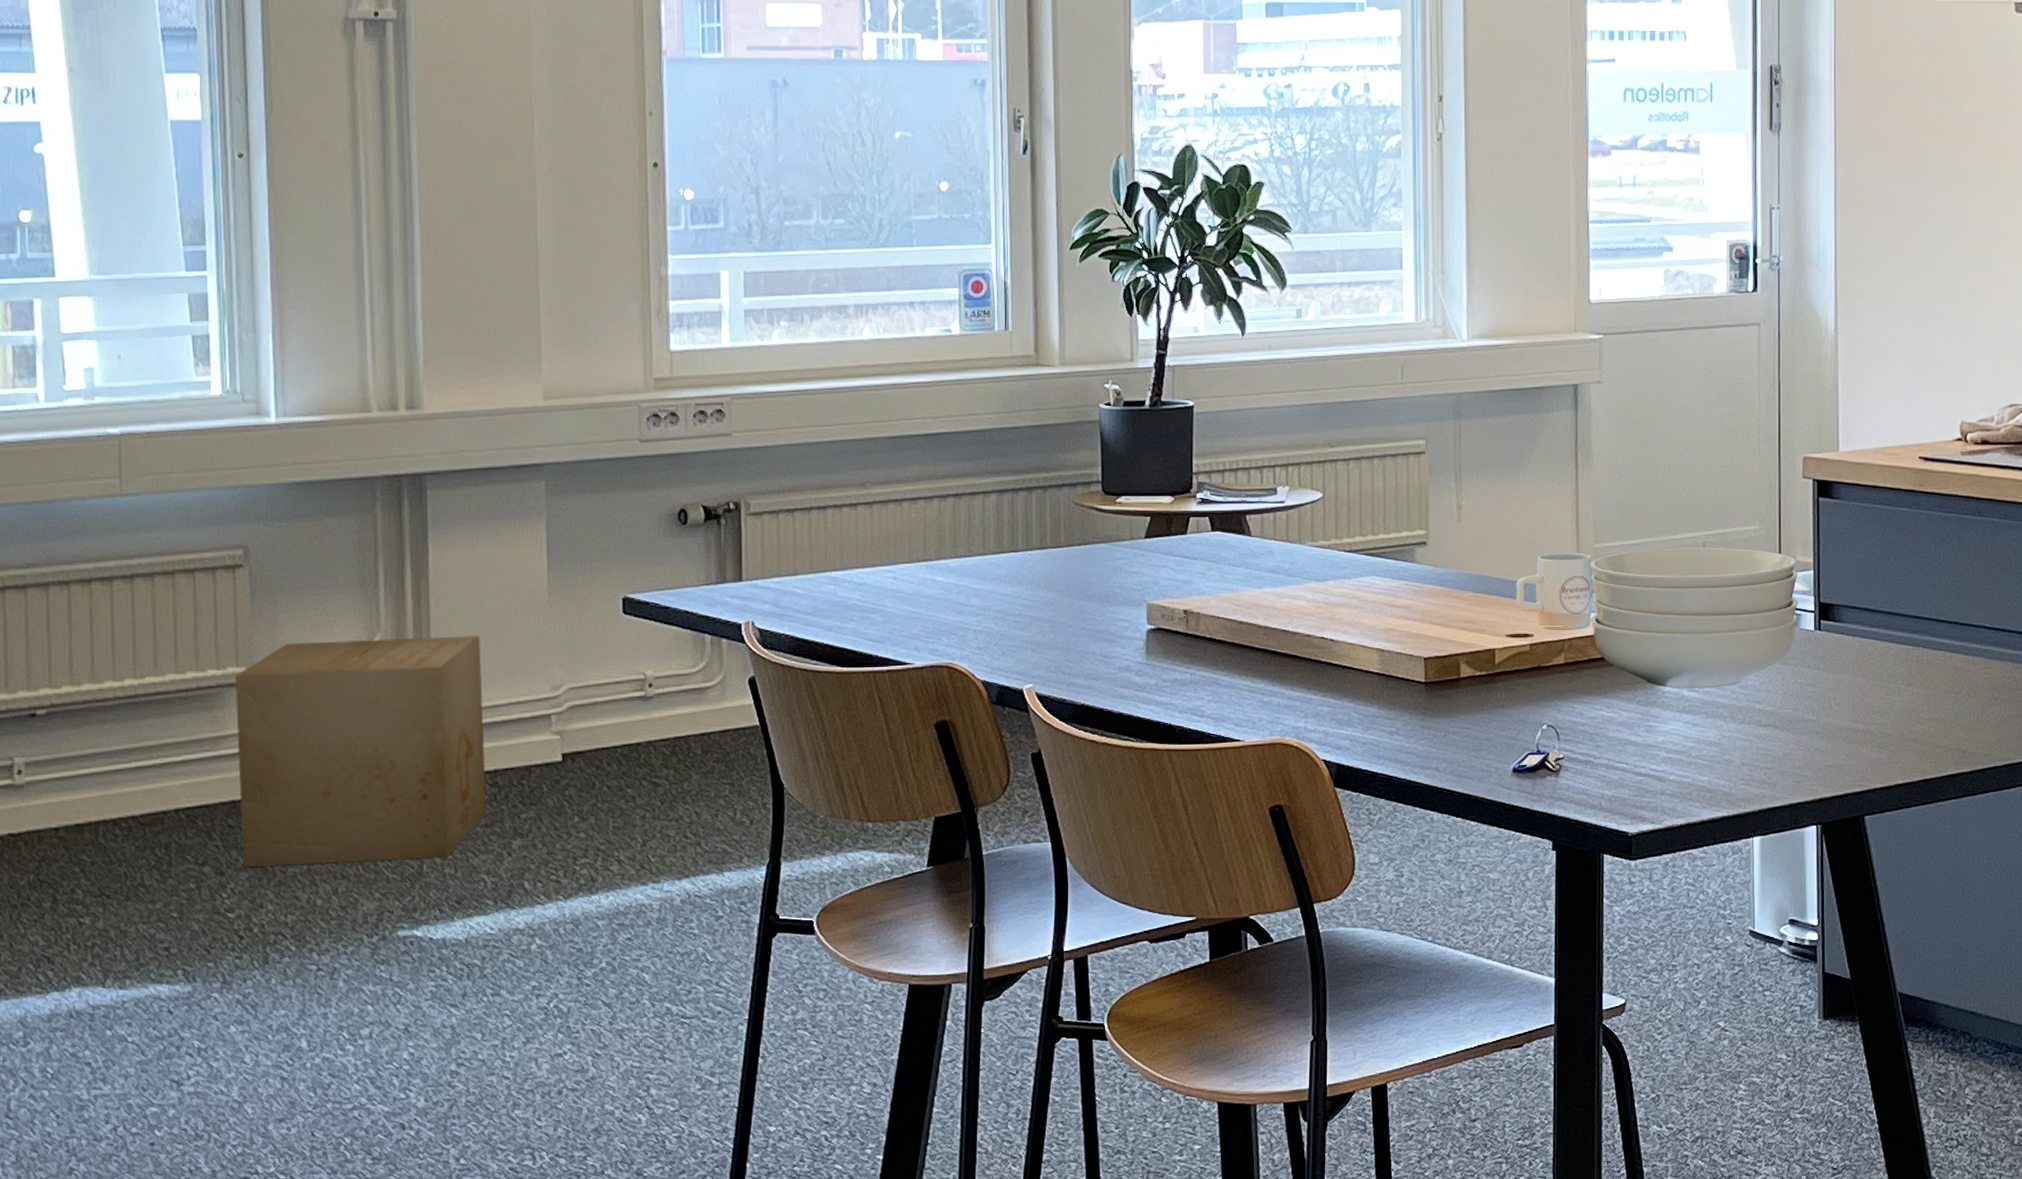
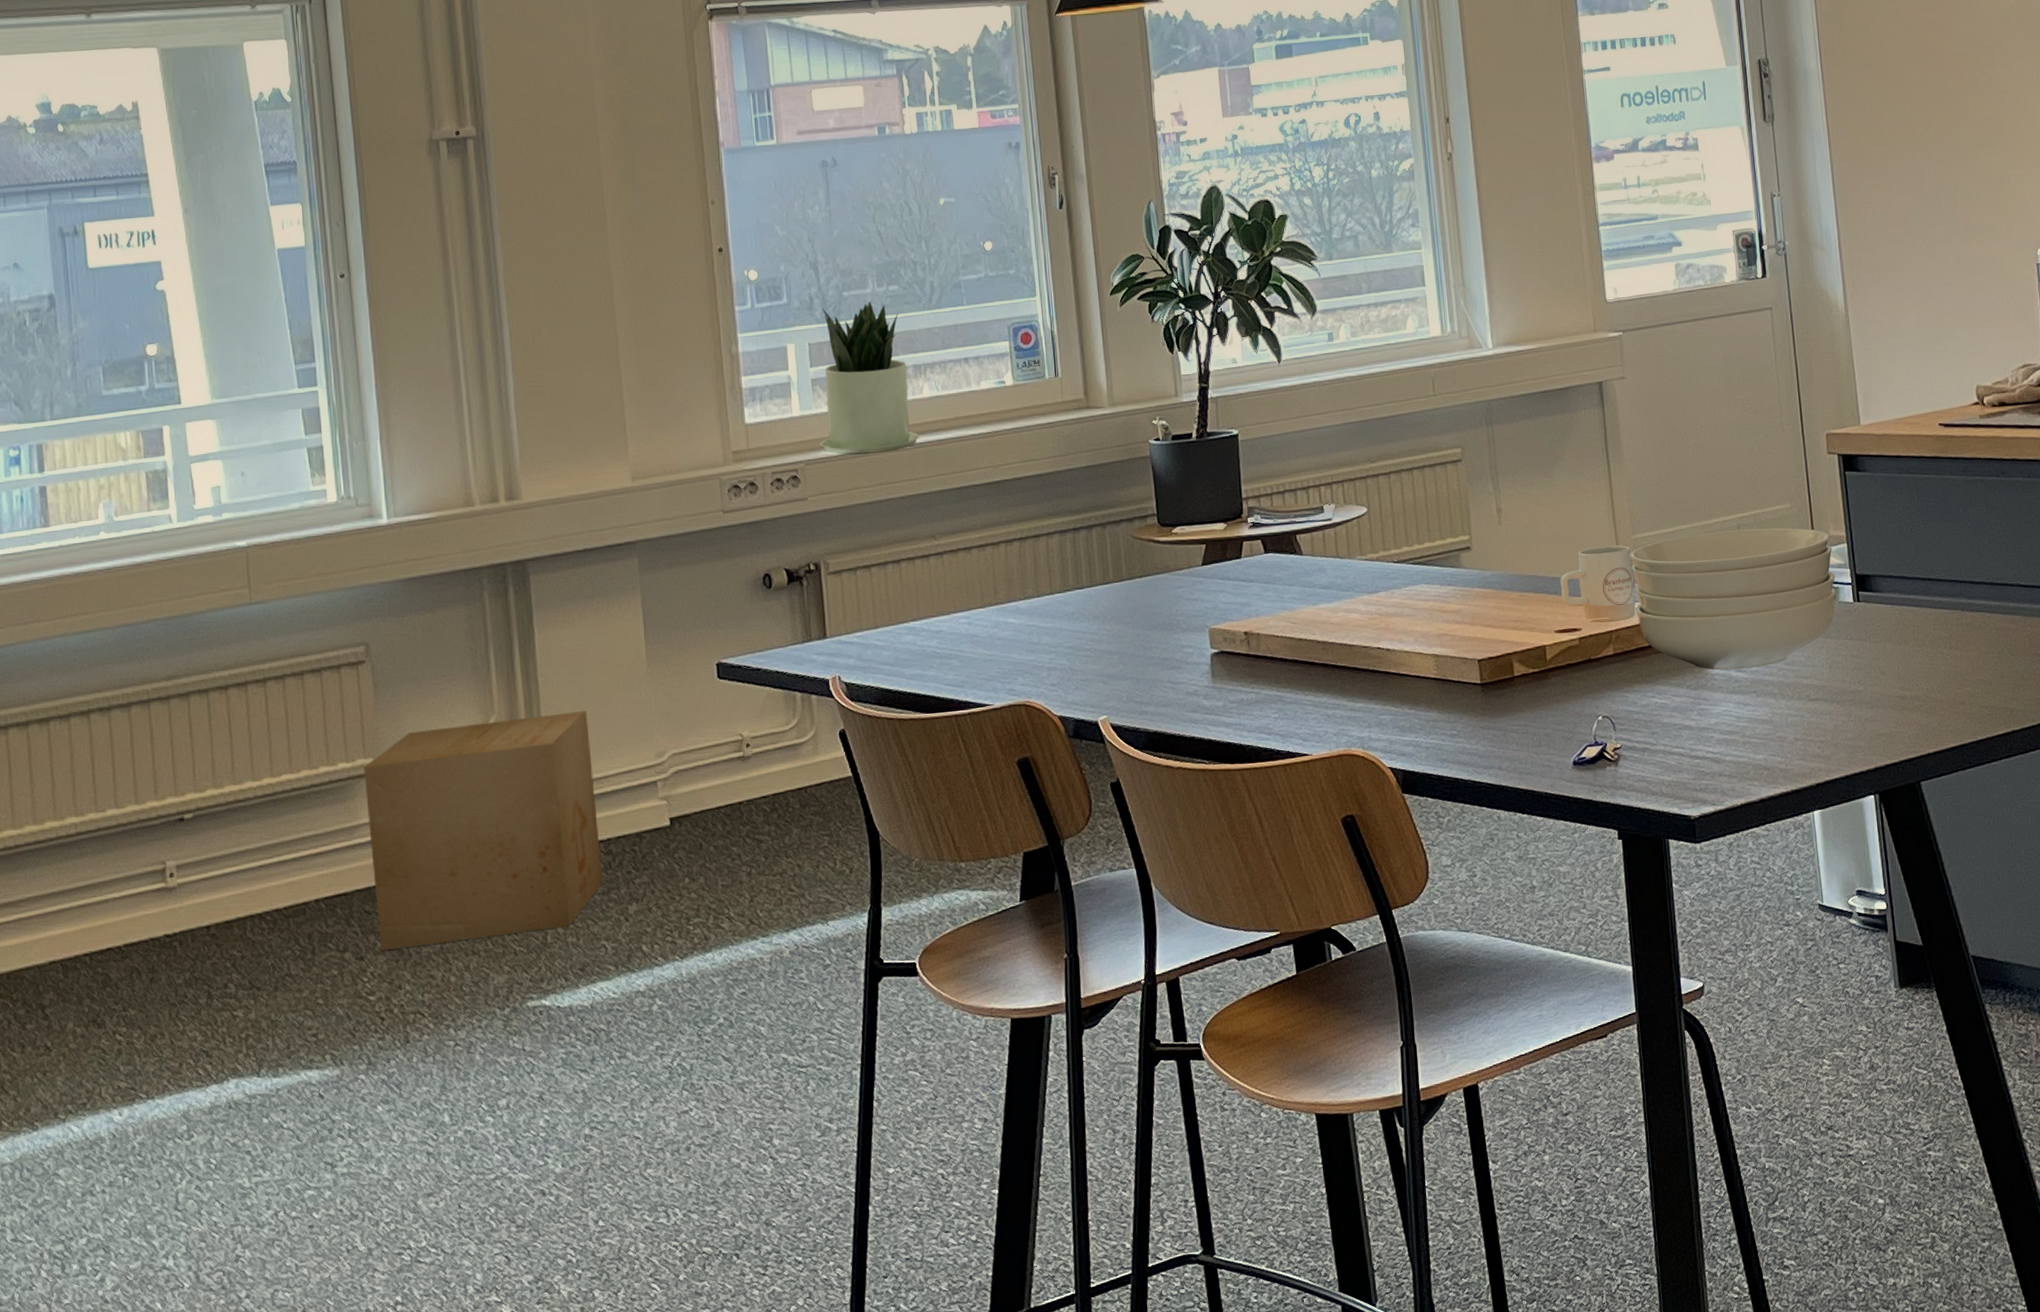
planter: none [749,233,856,394] -> present [820,301,920,455]

